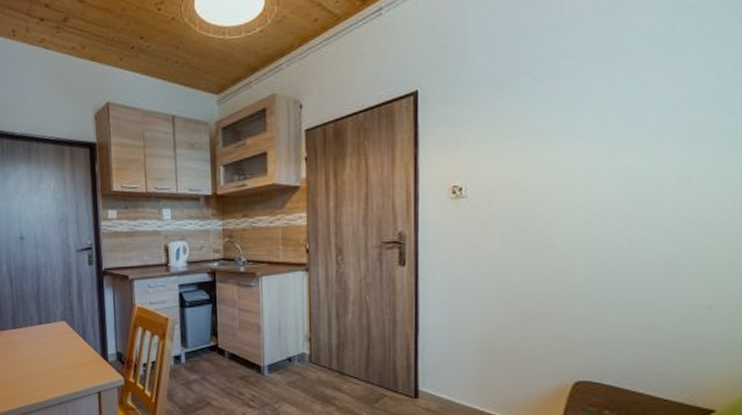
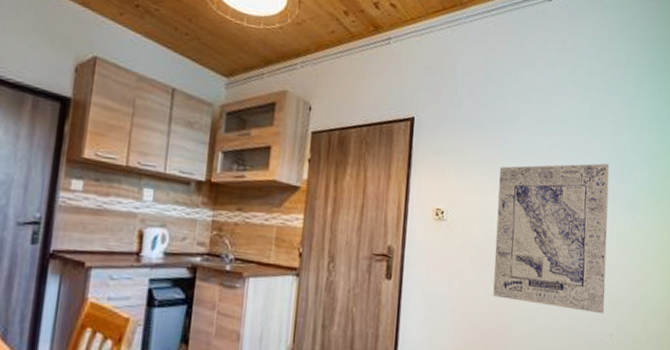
wall art: none [531,91,706,283] -> present [493,163,610,314]

